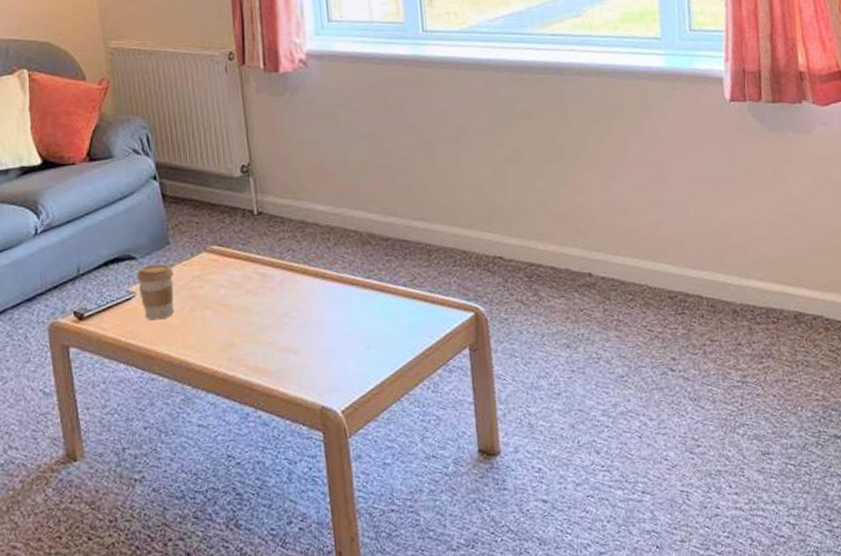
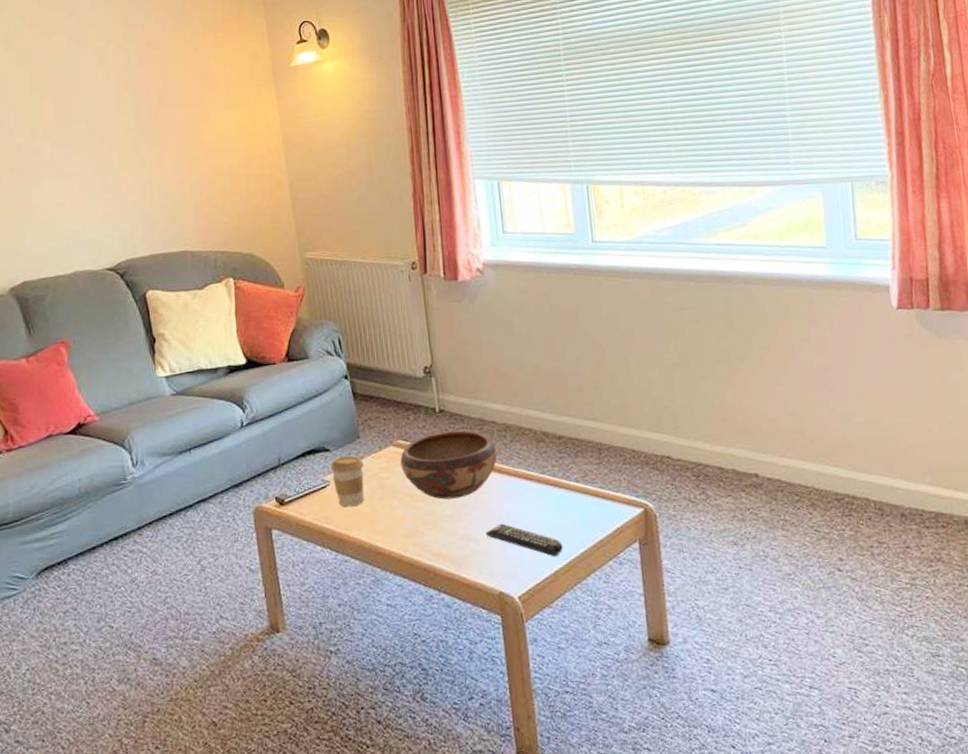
decorative bowl: none [214,233,320,309] -> present [400,430,497,500]
remote control: none [306,332,390,366] -> present [485,523,563,556]

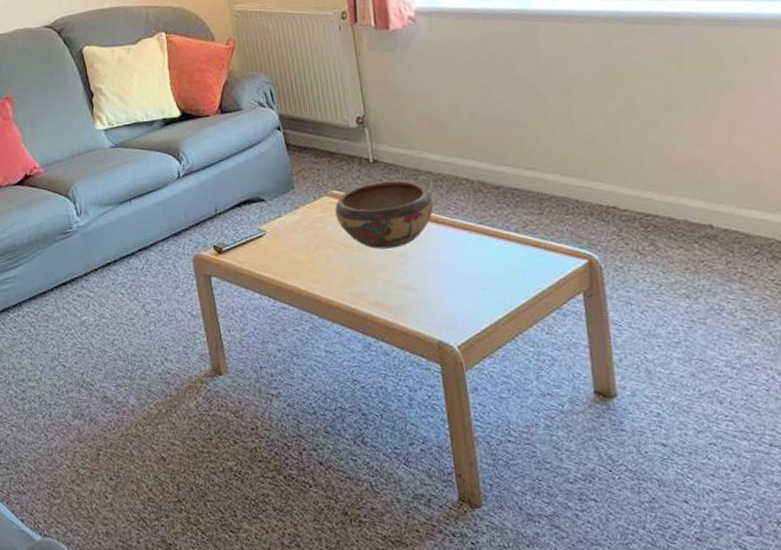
coffee cup: present [330,456,364,508] -> none [266,206,300,256]
remote control: present [485,523,563,556] -> none [423,273,503,306]

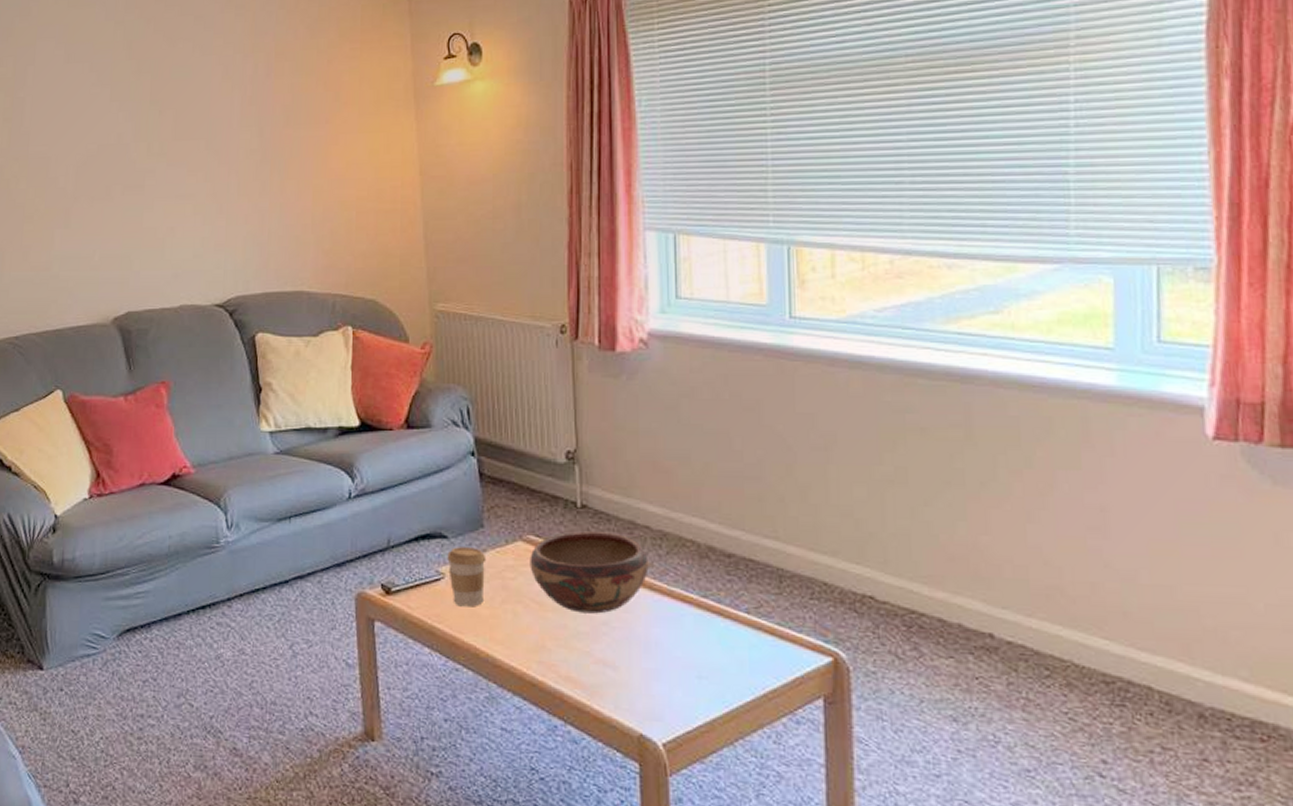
coffee cup: none [266,206,300,256] -> present [447,547,487,607]

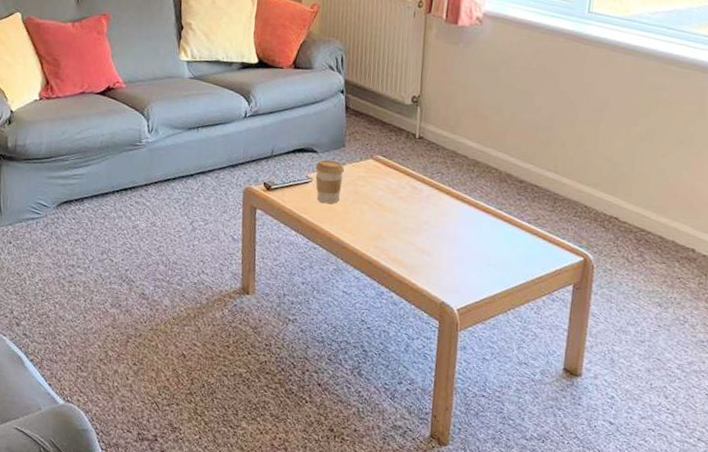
decorative bowl: present [530,531,649,614] -> none [376,156,463,216]

